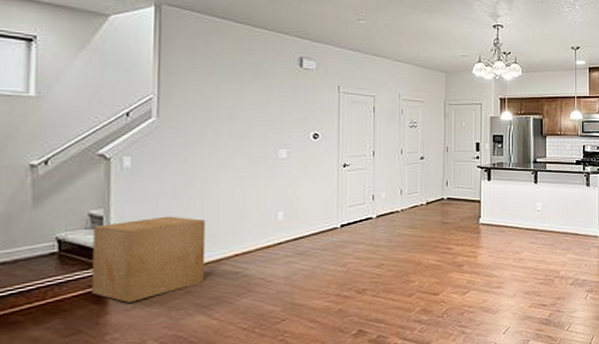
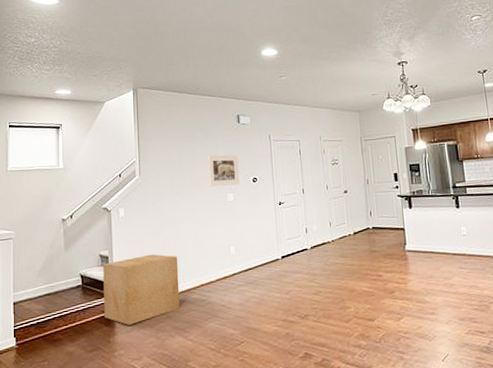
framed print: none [255,102,297,140] -> present [207,155,240,187]

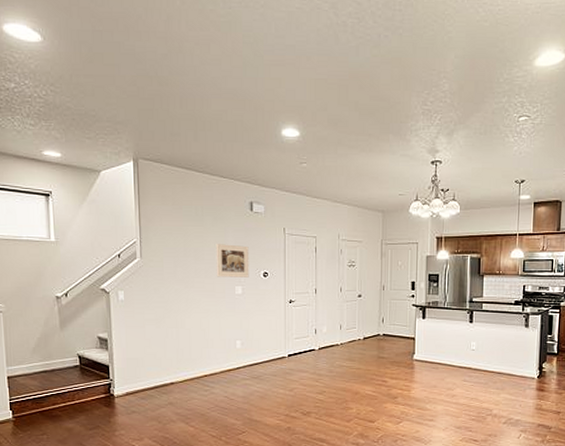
cardboard box: present [103,254,180,325] -> none [102,341,182,408]

